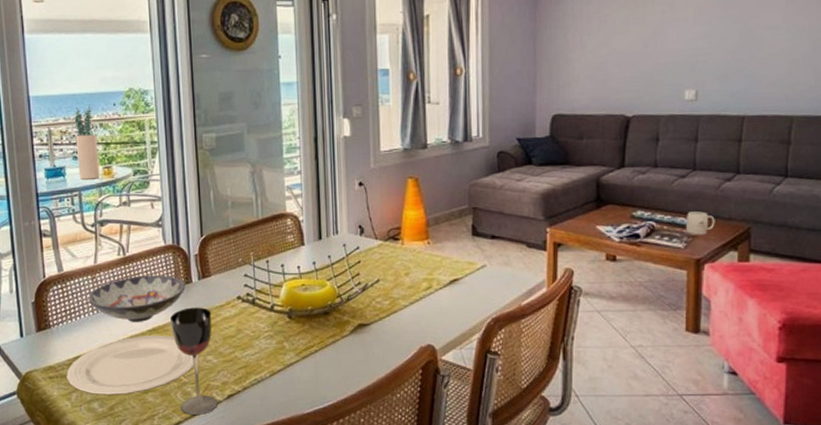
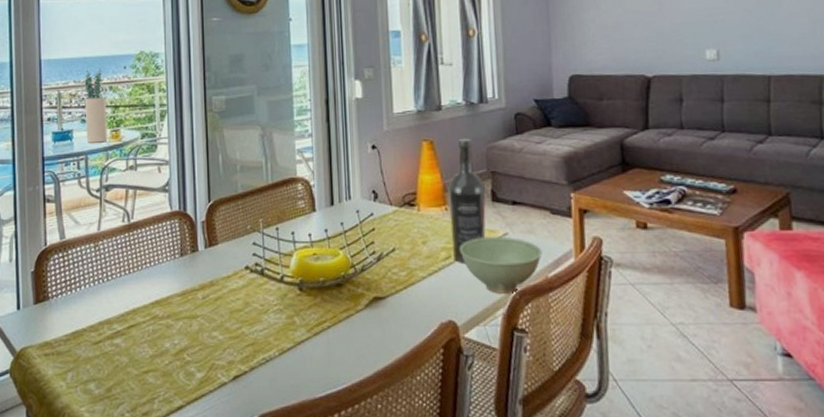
plate: present [66,334,199,396] -> none [63,308,204,376]
bowl: present [88,275,186,322] -> none [90,243,191,294]
wineglass: present [171,307,217,415] -> none [175,278,222,398]
wine bottle: none [431,175,466,293] -> present [448,138,486,263]
bowl: none [439,268,517,320] -> present [459,236,542,294]
mug: present [685,211,715,236] -> none [718,175,751,201]

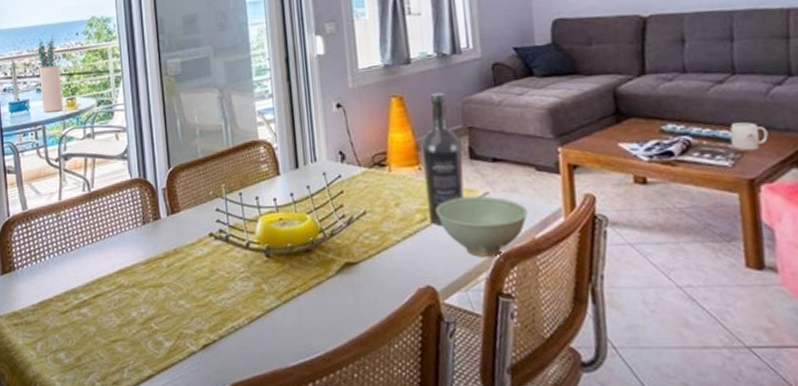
mug: none [718,175,751,201] -> present [729,122,768,151]

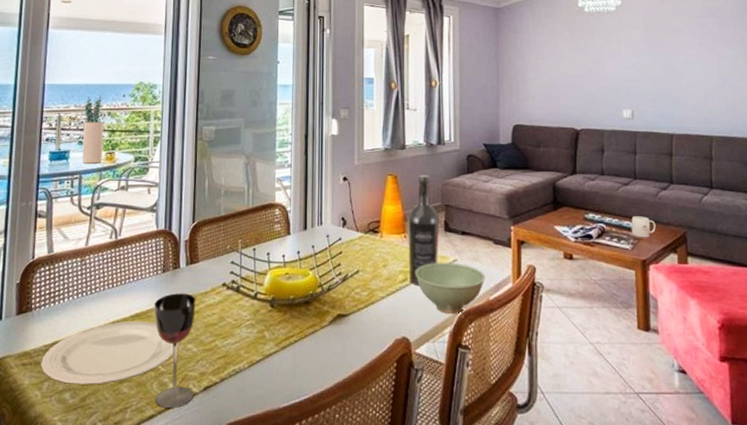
plate: none [31,277,170,345] -> present [40,320,179,386]
wineglass: none [139,246,192,367] -> present [154,293,196,408]

